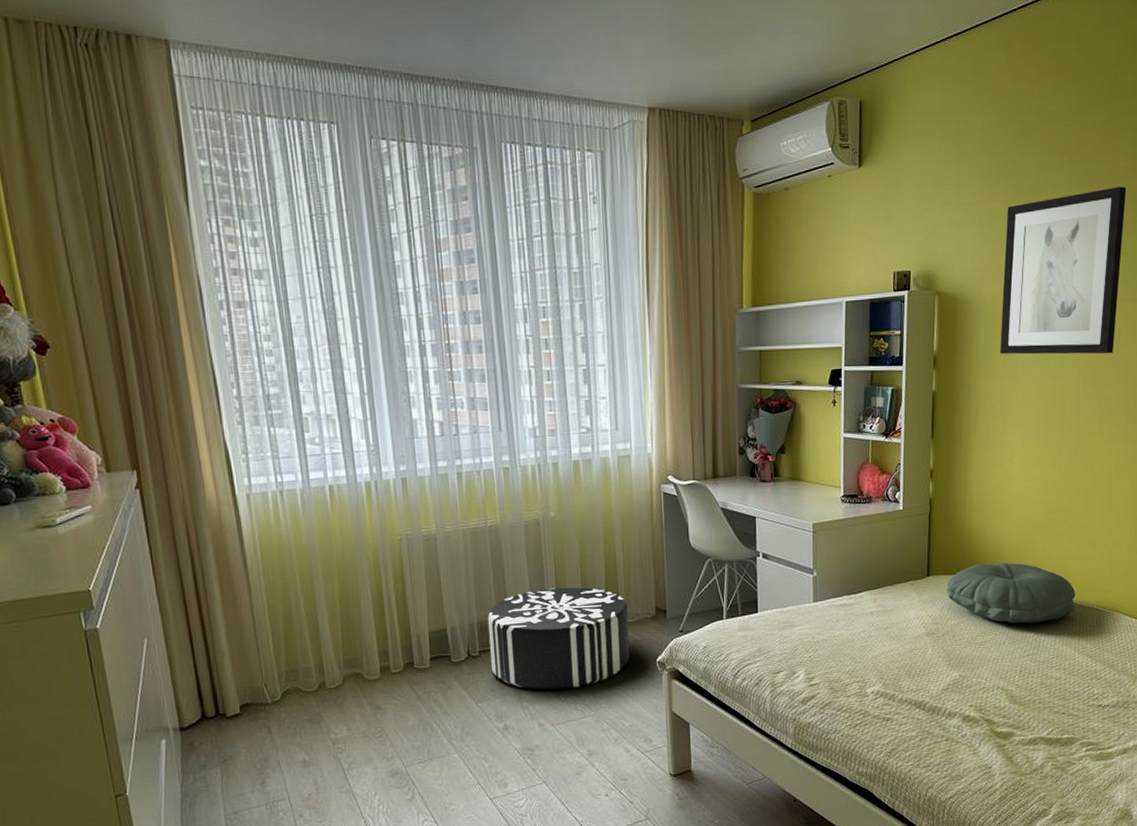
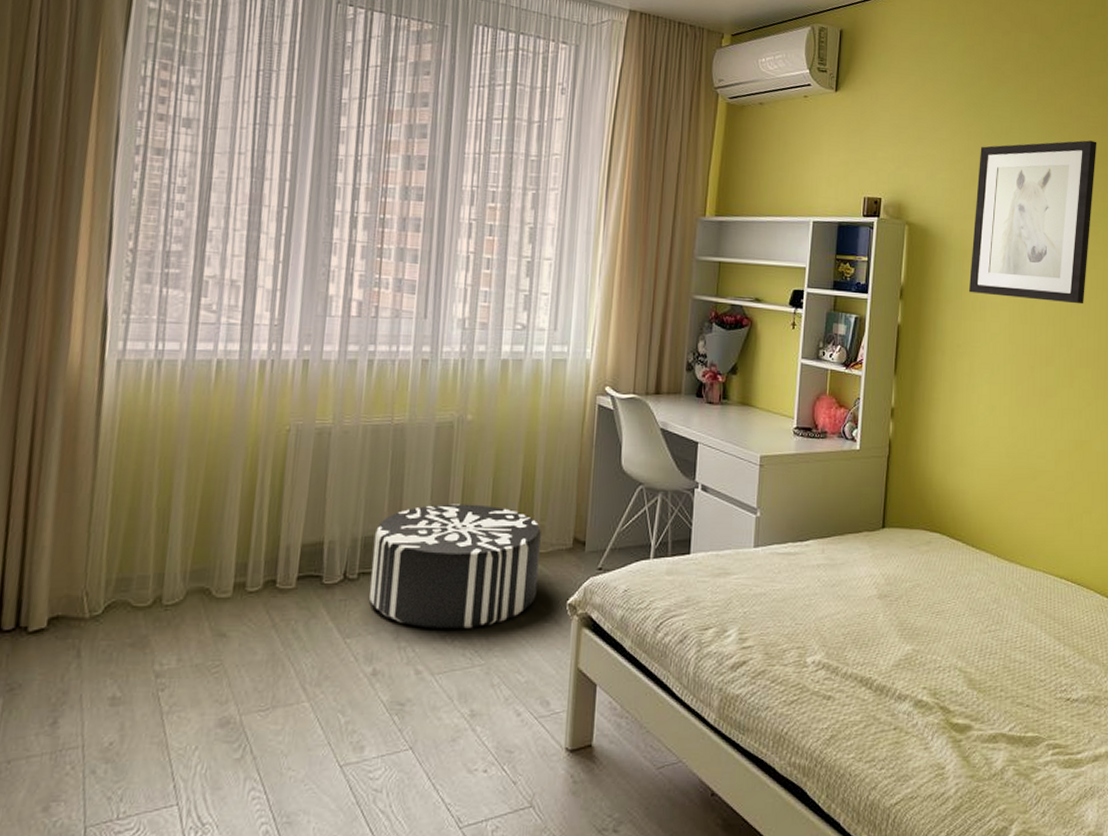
pillow: present [947,563,1076,624] -> none [903,519,1043,593]

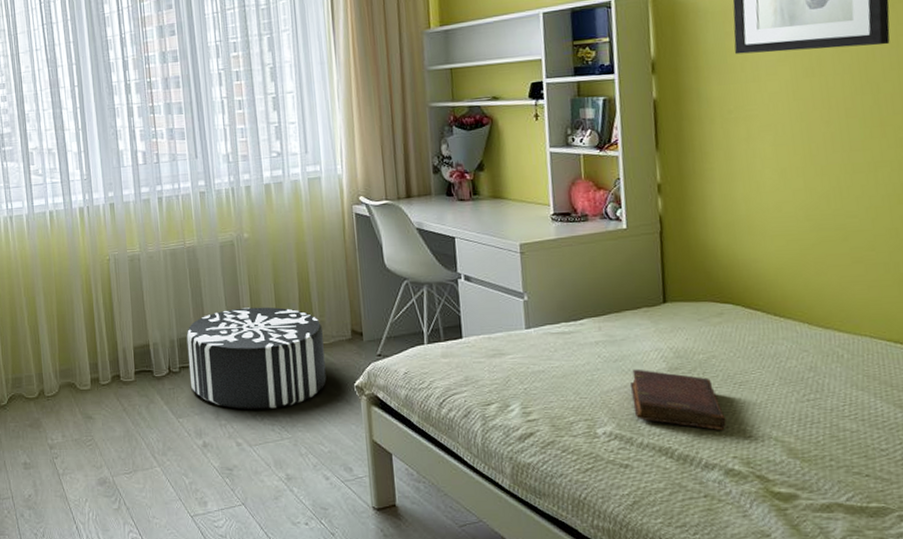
diary: none [842,595,921,660] -> present [629,369,726,430]

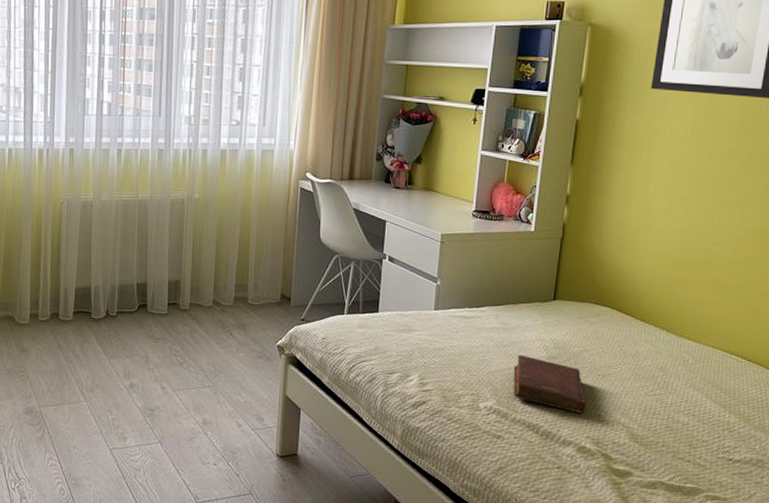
pouf: present [186,307,327,410] -> none [126,263,256,359]

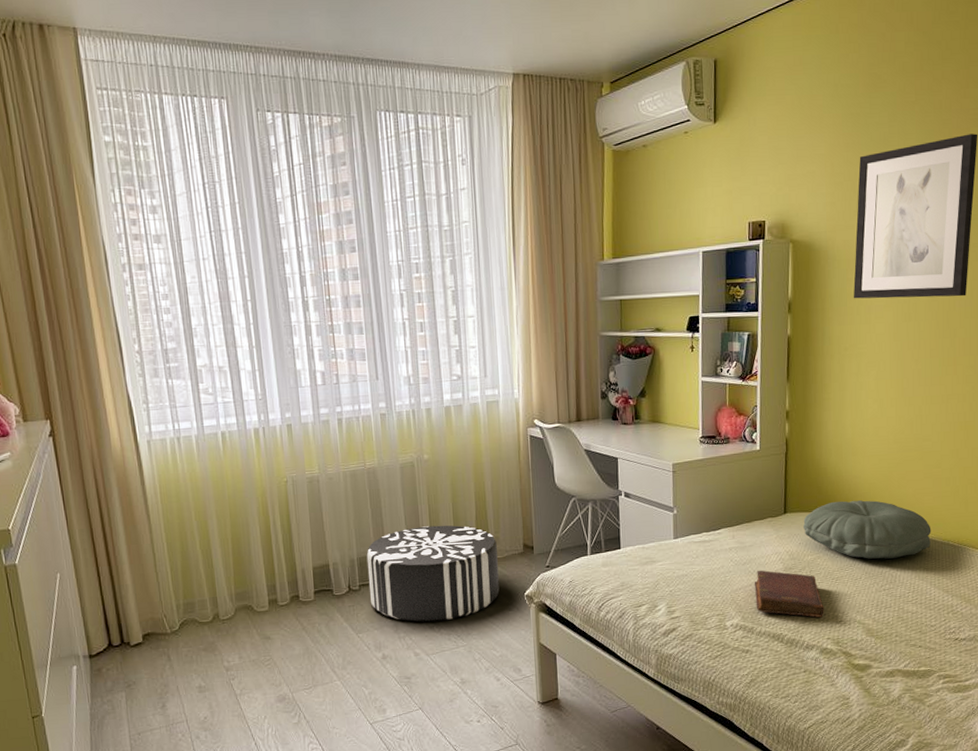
pouf: none [126,263,256,359] -> present [366,525,500,622]
pillow: none [573,294,713,363] -> present [803,500,931,559]

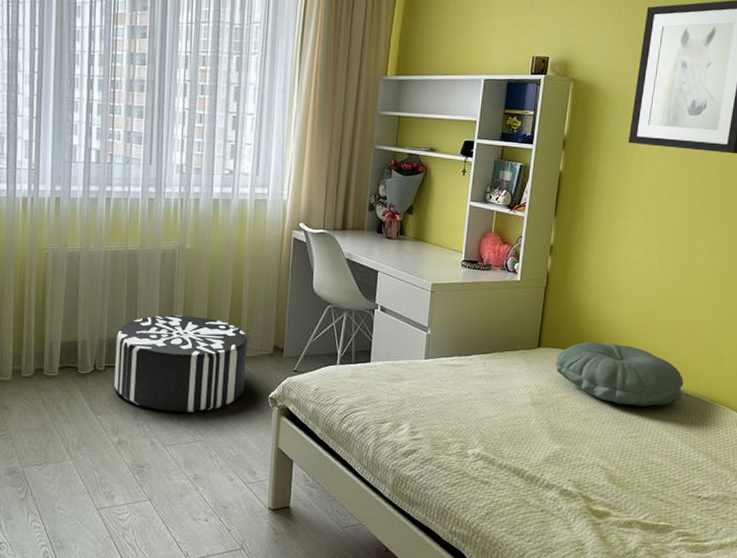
diary: present [754,570,824,618] -> none [500,401,568,457]

